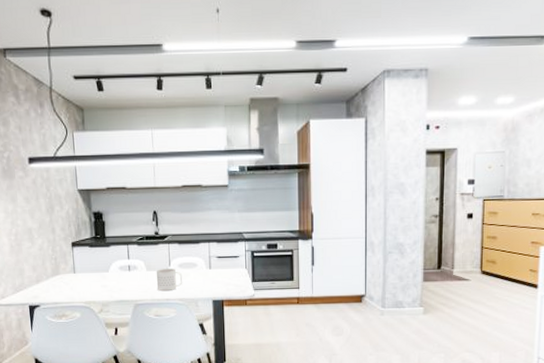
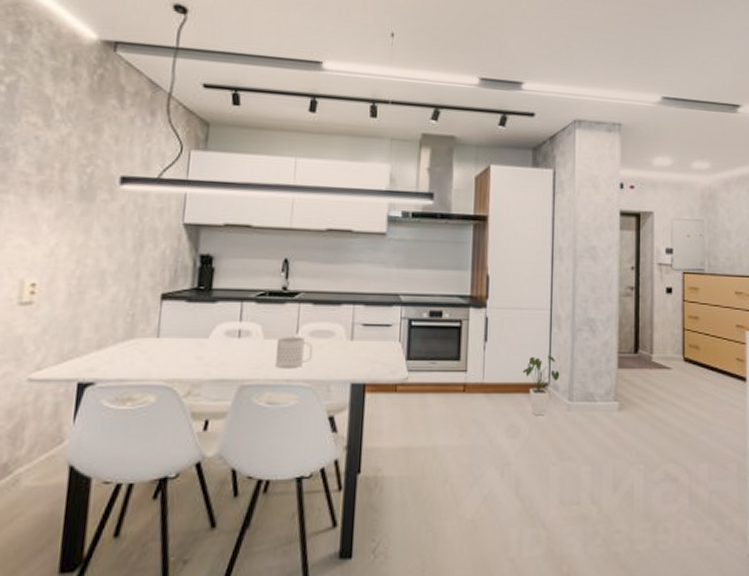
house plant: none [343,273,374,320] -> present [522,354,560,416]

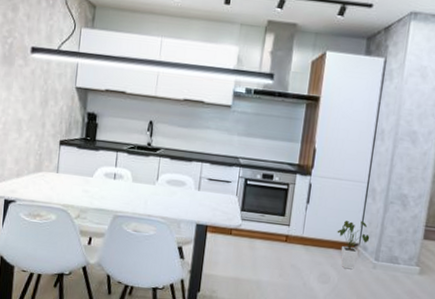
mug: present [275,337,314,369] -> none [140,182,169,207]

